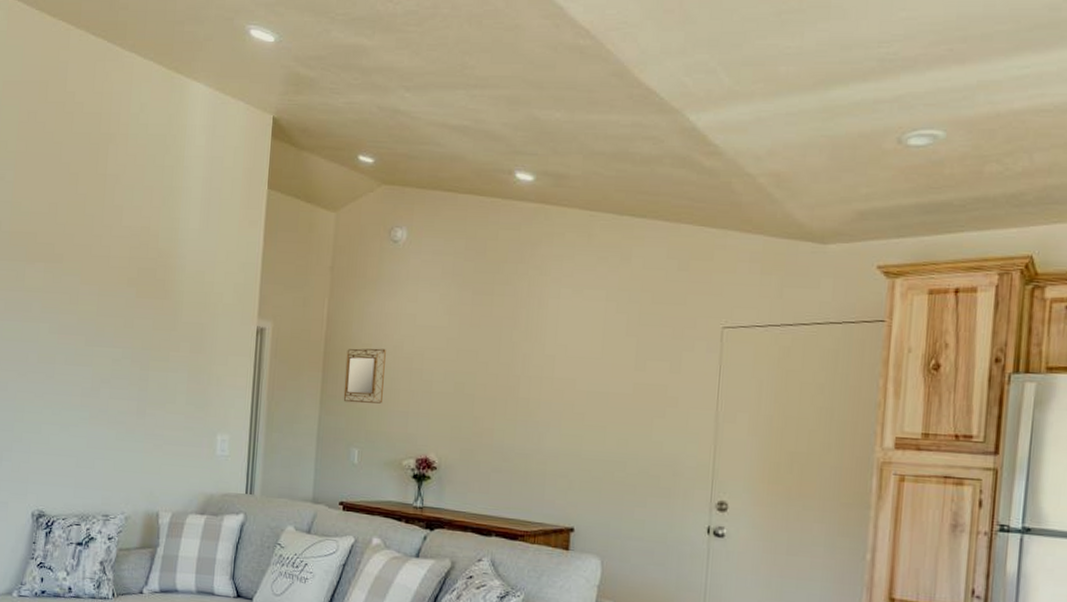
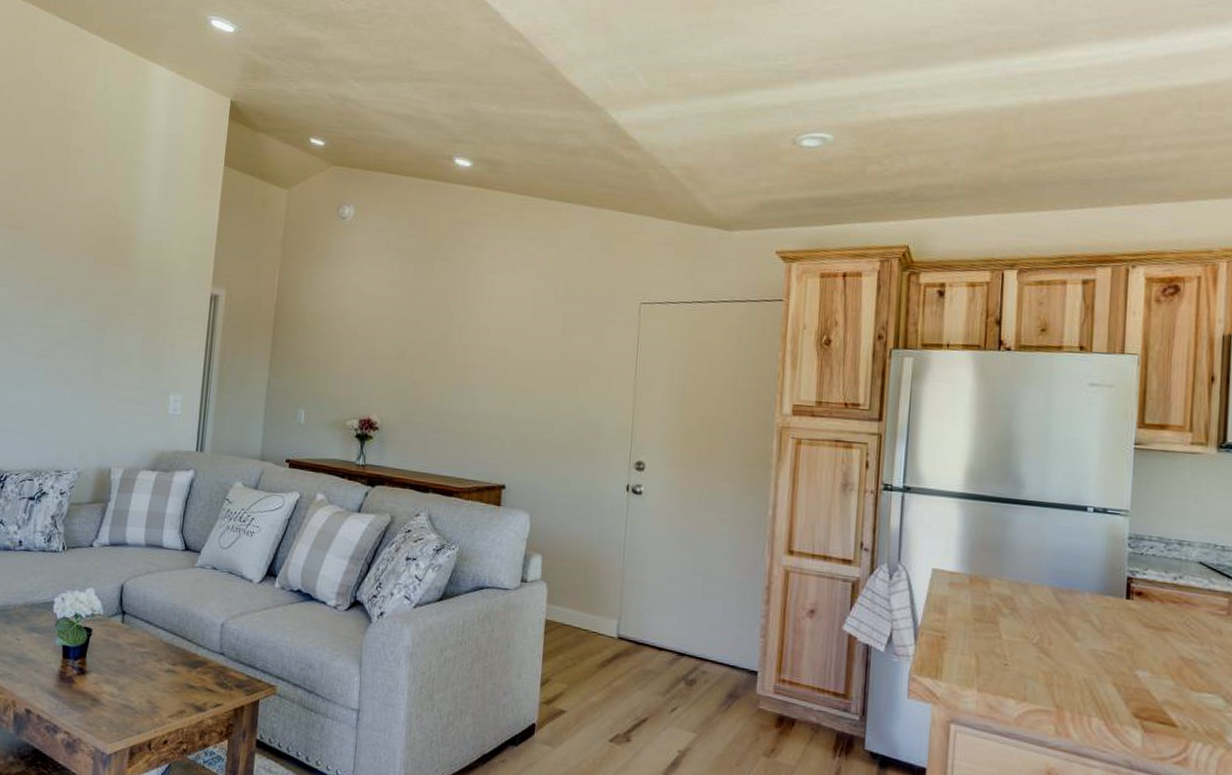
home mirror: present [343,348,386,404] -> none [291,316,333,368]

